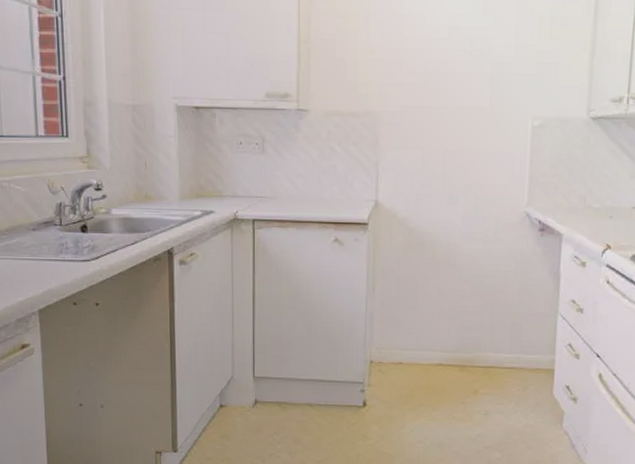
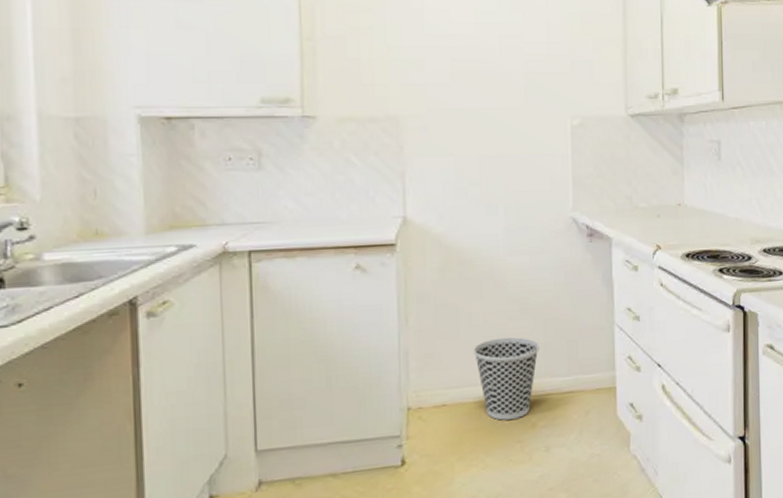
wastebasket: none [428,313,486,383] -> present [474,337,539,420]

